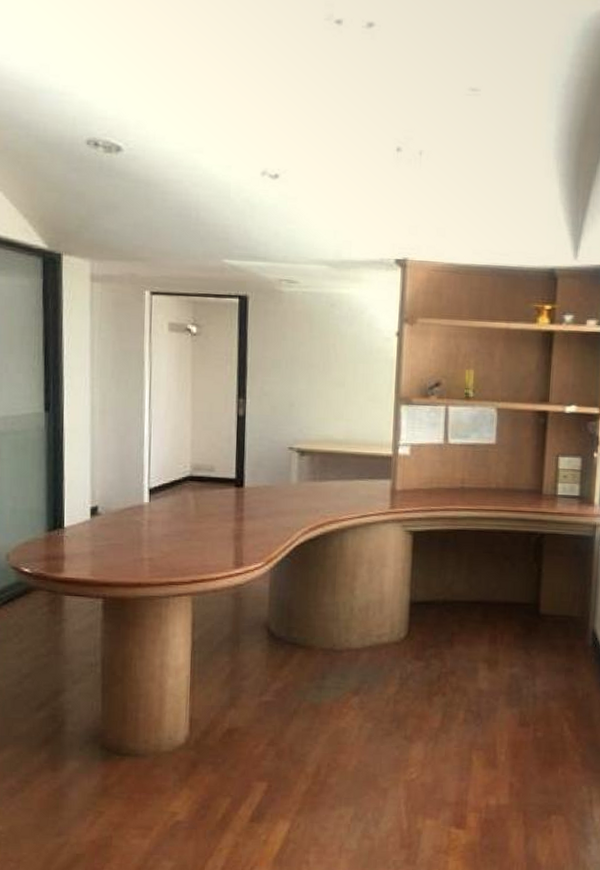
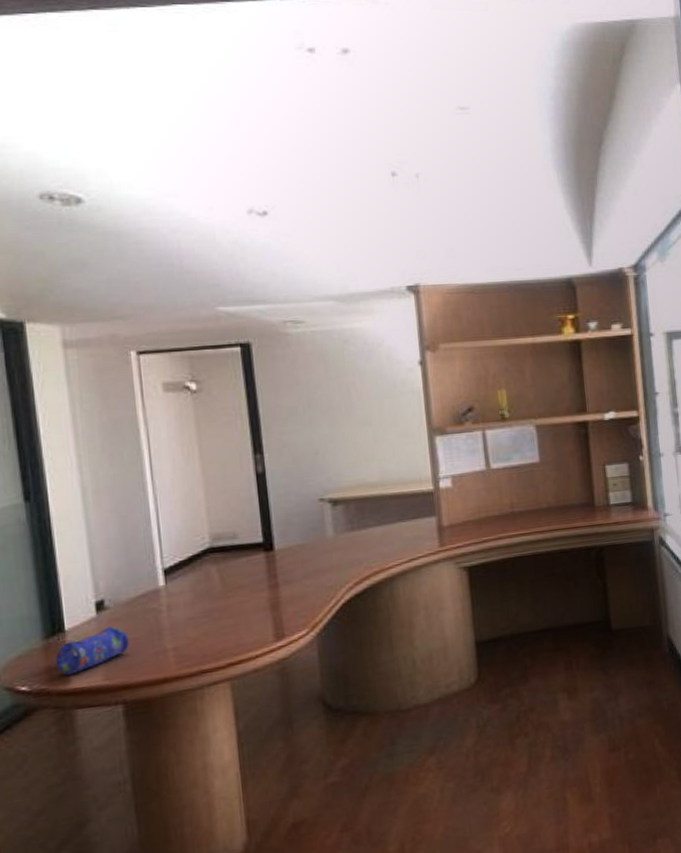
pencil case: none [54,530,114,566] -> present [55,626,129,676]

